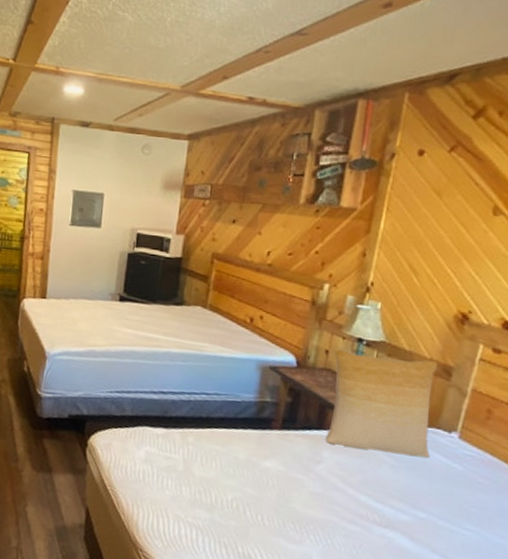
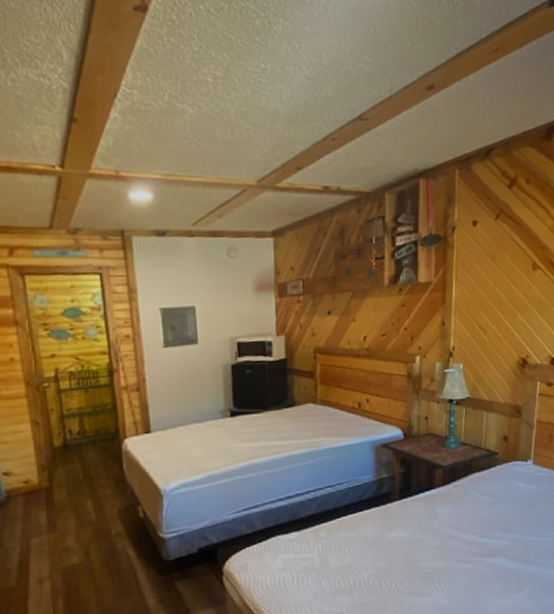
pillow: present [325,348,438,458] -> none [432,405,515,500]

